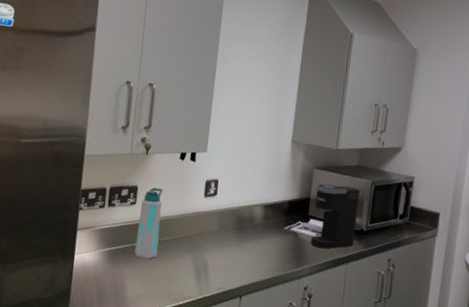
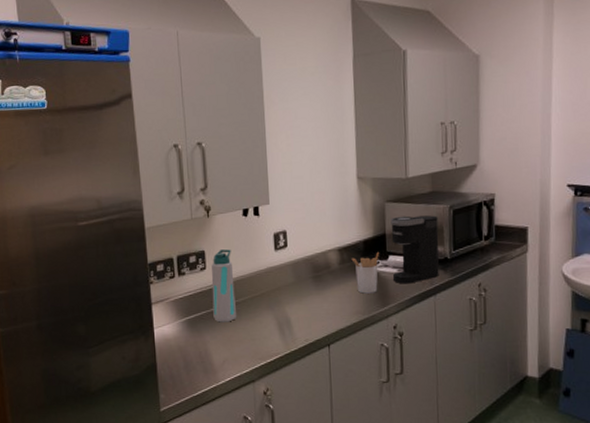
utensil holder: none [274,213,301,253] -> present [351,251,379,294]

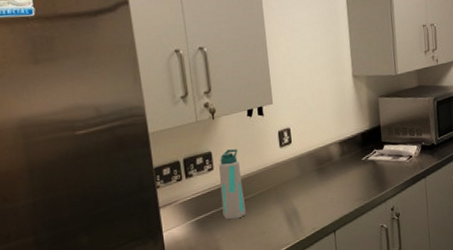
utensil holder: present [351,251,379,294] -> none [351,142,376,181]
coffee maker: present [390,215,439,284] -> none [384,107,428,170]

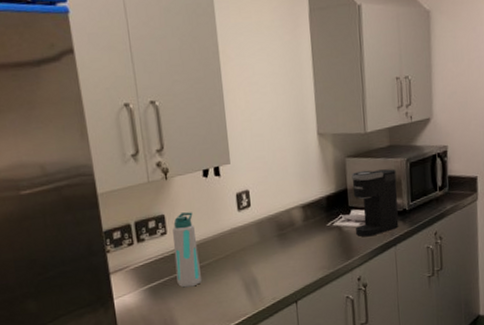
coffee maker: none [384,107,428,170] -> present [351,169,399,237]

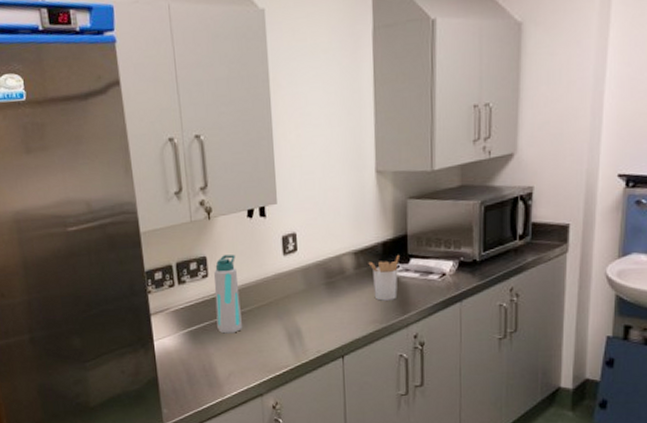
utensil holder: none [315,206,342,249] -> present [368,254,399,301]
coffee maker: present [351,169,399,237] -> none [413,213,467,290]

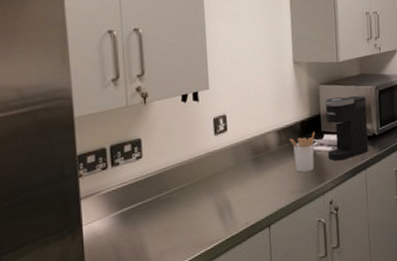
water bottle: present [214,254,242,334] -> none [148,136,175,213]
coffee maker: none [413,213,467,290] -> present [324,96,369,161]

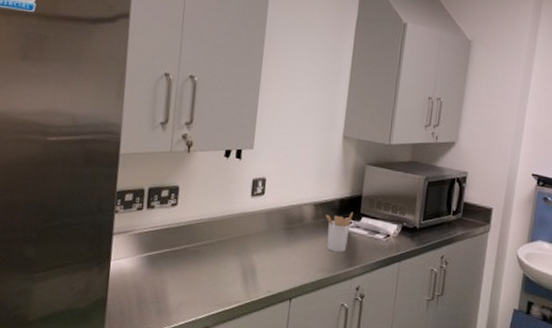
coffee maker: present [324,96,369,161] -> none [362,180,413,248]

